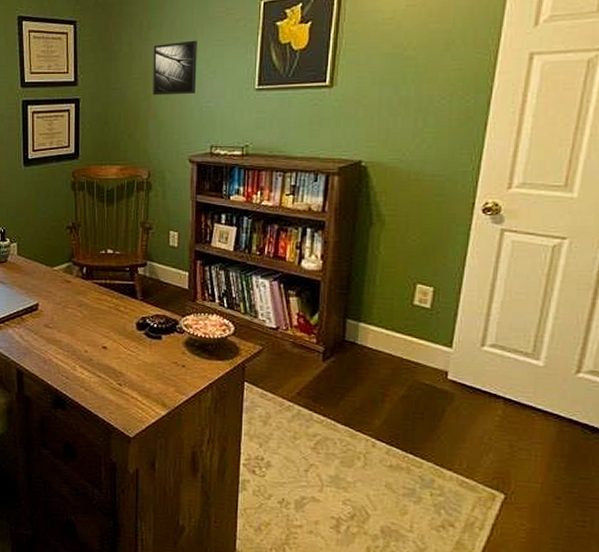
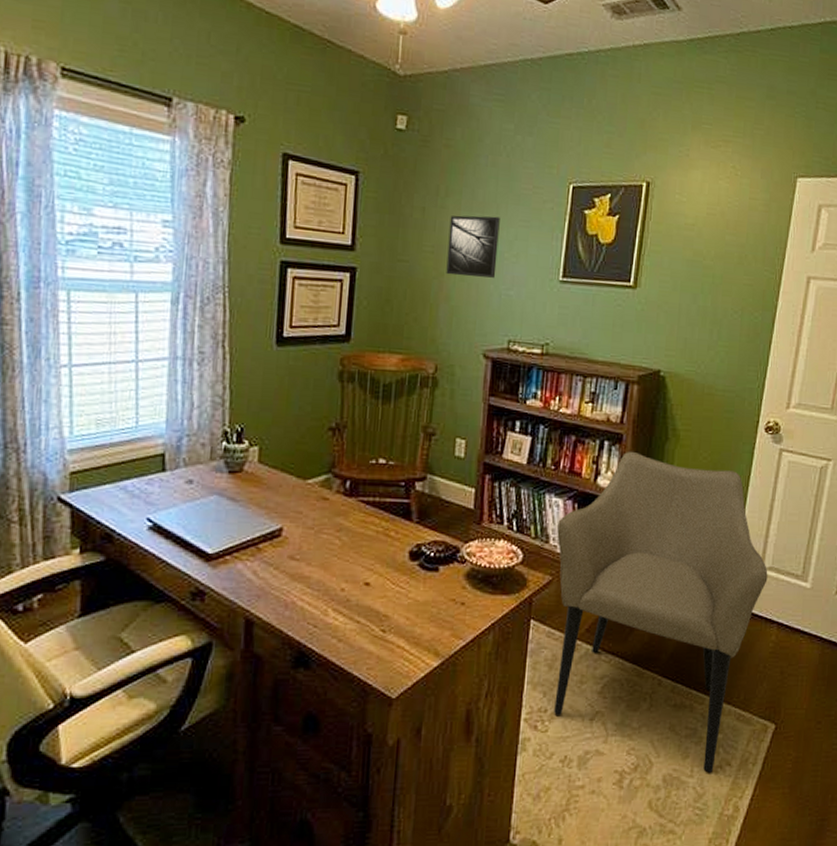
armchair: none [265,236,491,531] -> present [554,451,768,773]

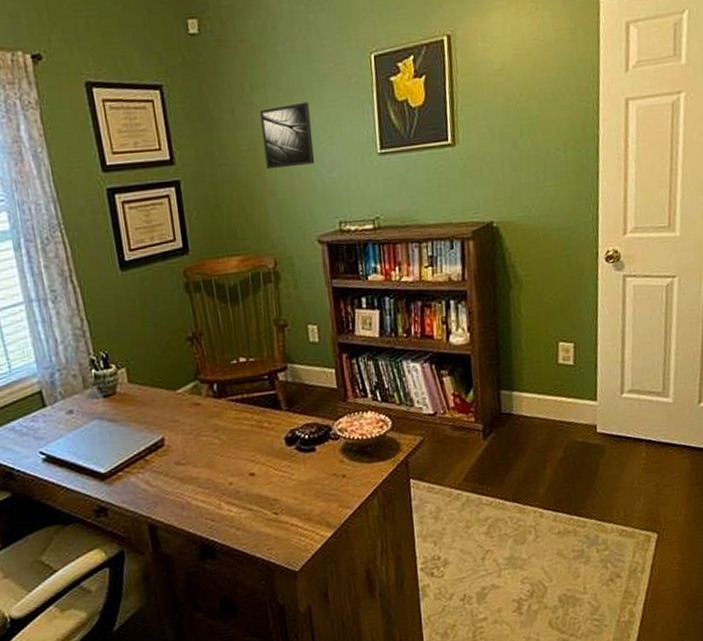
armchair: present [554,451,768,773] -> none [419,305,630,588]

